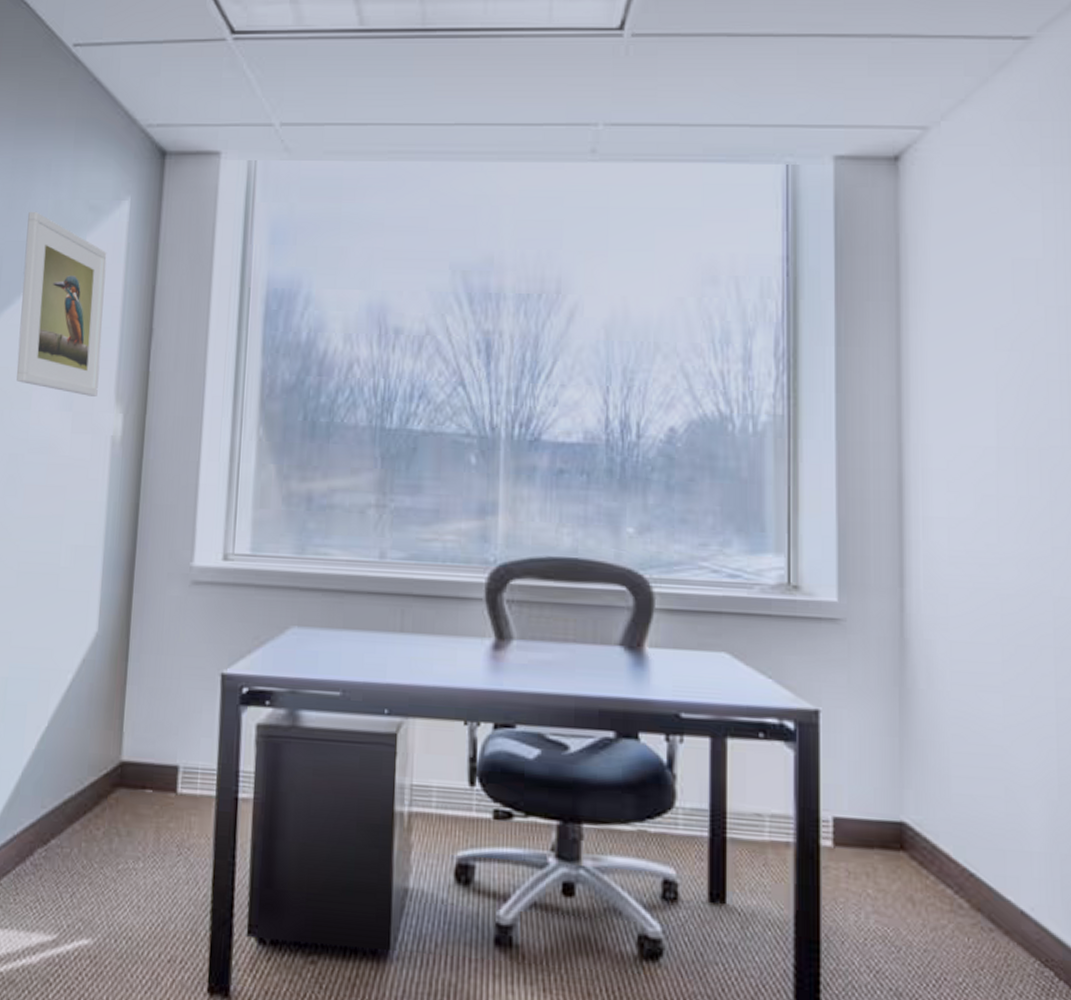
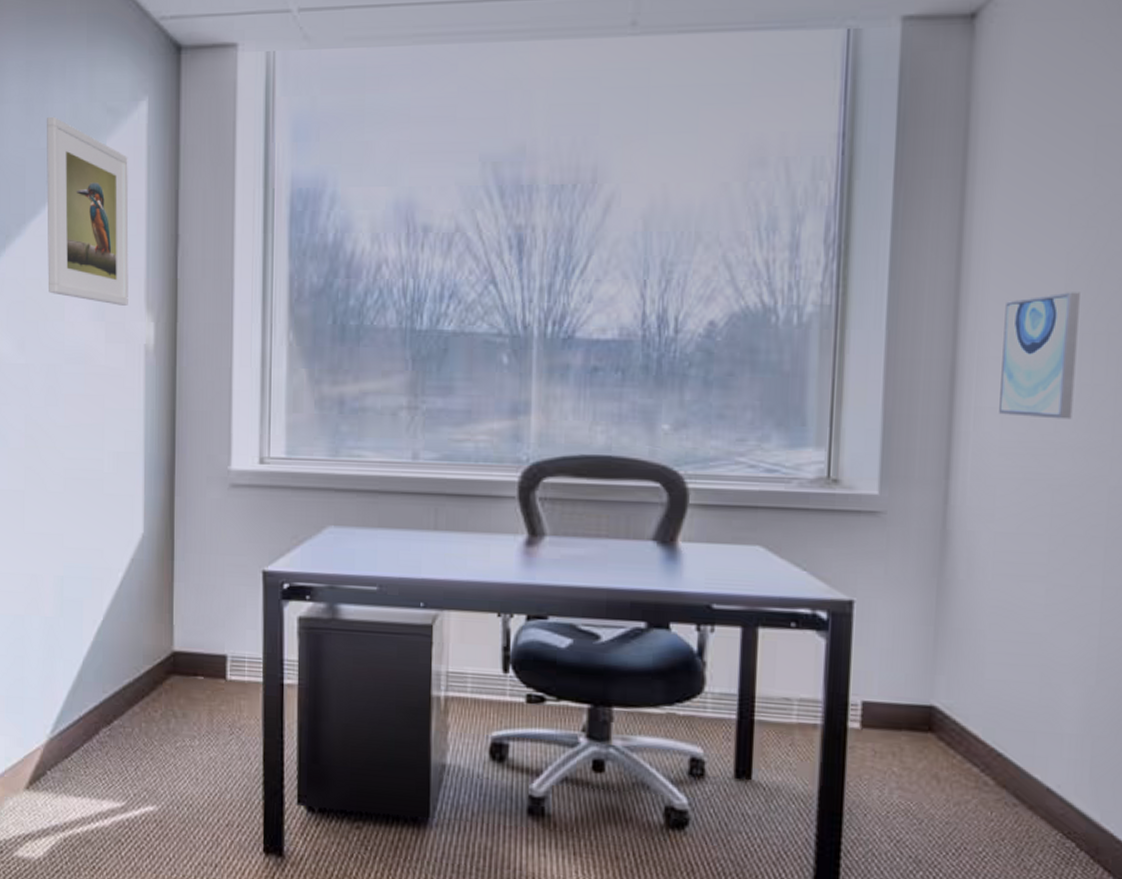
wall art: none [944,409,1013,531] -> present [999,292,1080,420]

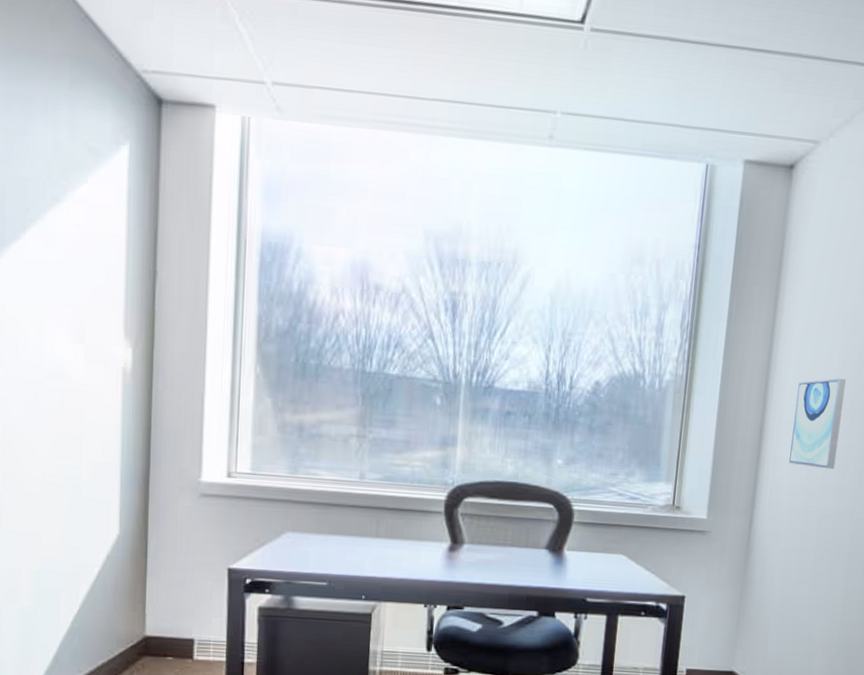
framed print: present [47,116,129,306] -> none [27,148,109,331]

